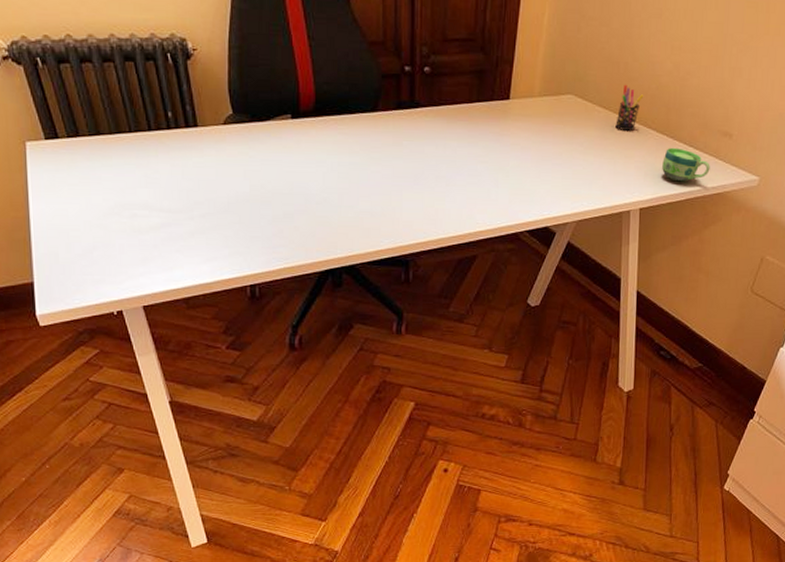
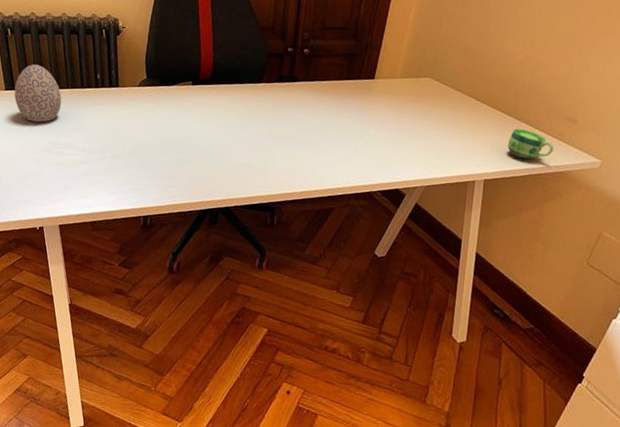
decorative egg: none [58,103,125,179] -> present [14,64,62,123]
pen holder: present [615,84,644,132] -> none [467,71,496,112]

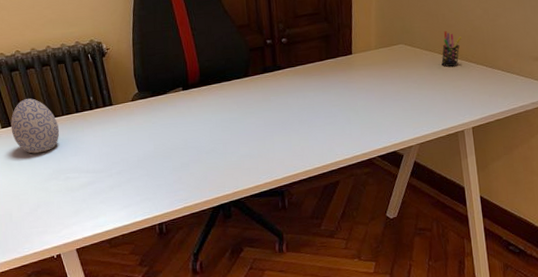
pen holder: none [467,71,496,112] -> present [441,30,462,67]
cup: present [507,128,554,160] -> none [486,74,528,102]

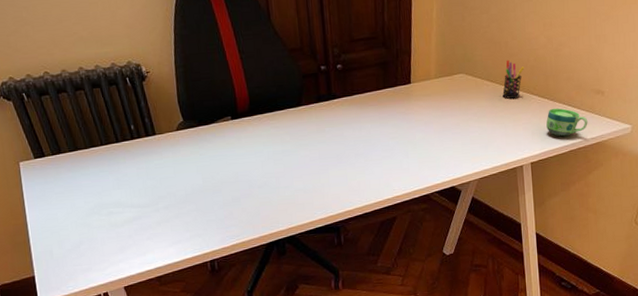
decorative egg: present [10,98,60,154] -> none [44,126,99,187]
cup: none [486,74,528,102] -> present [546,108,588,137]

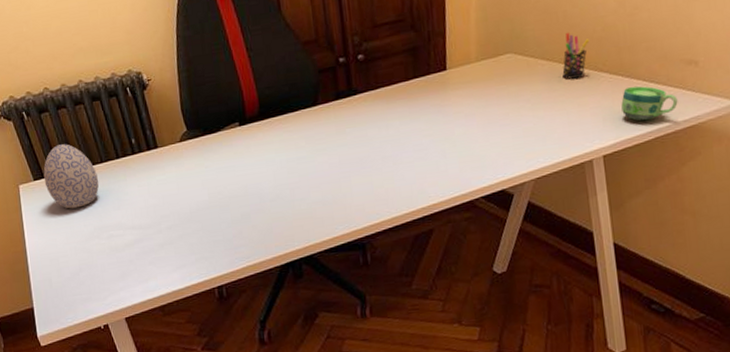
decorative egg: none [44,126,99,187] -> present [43,144,99,209]

